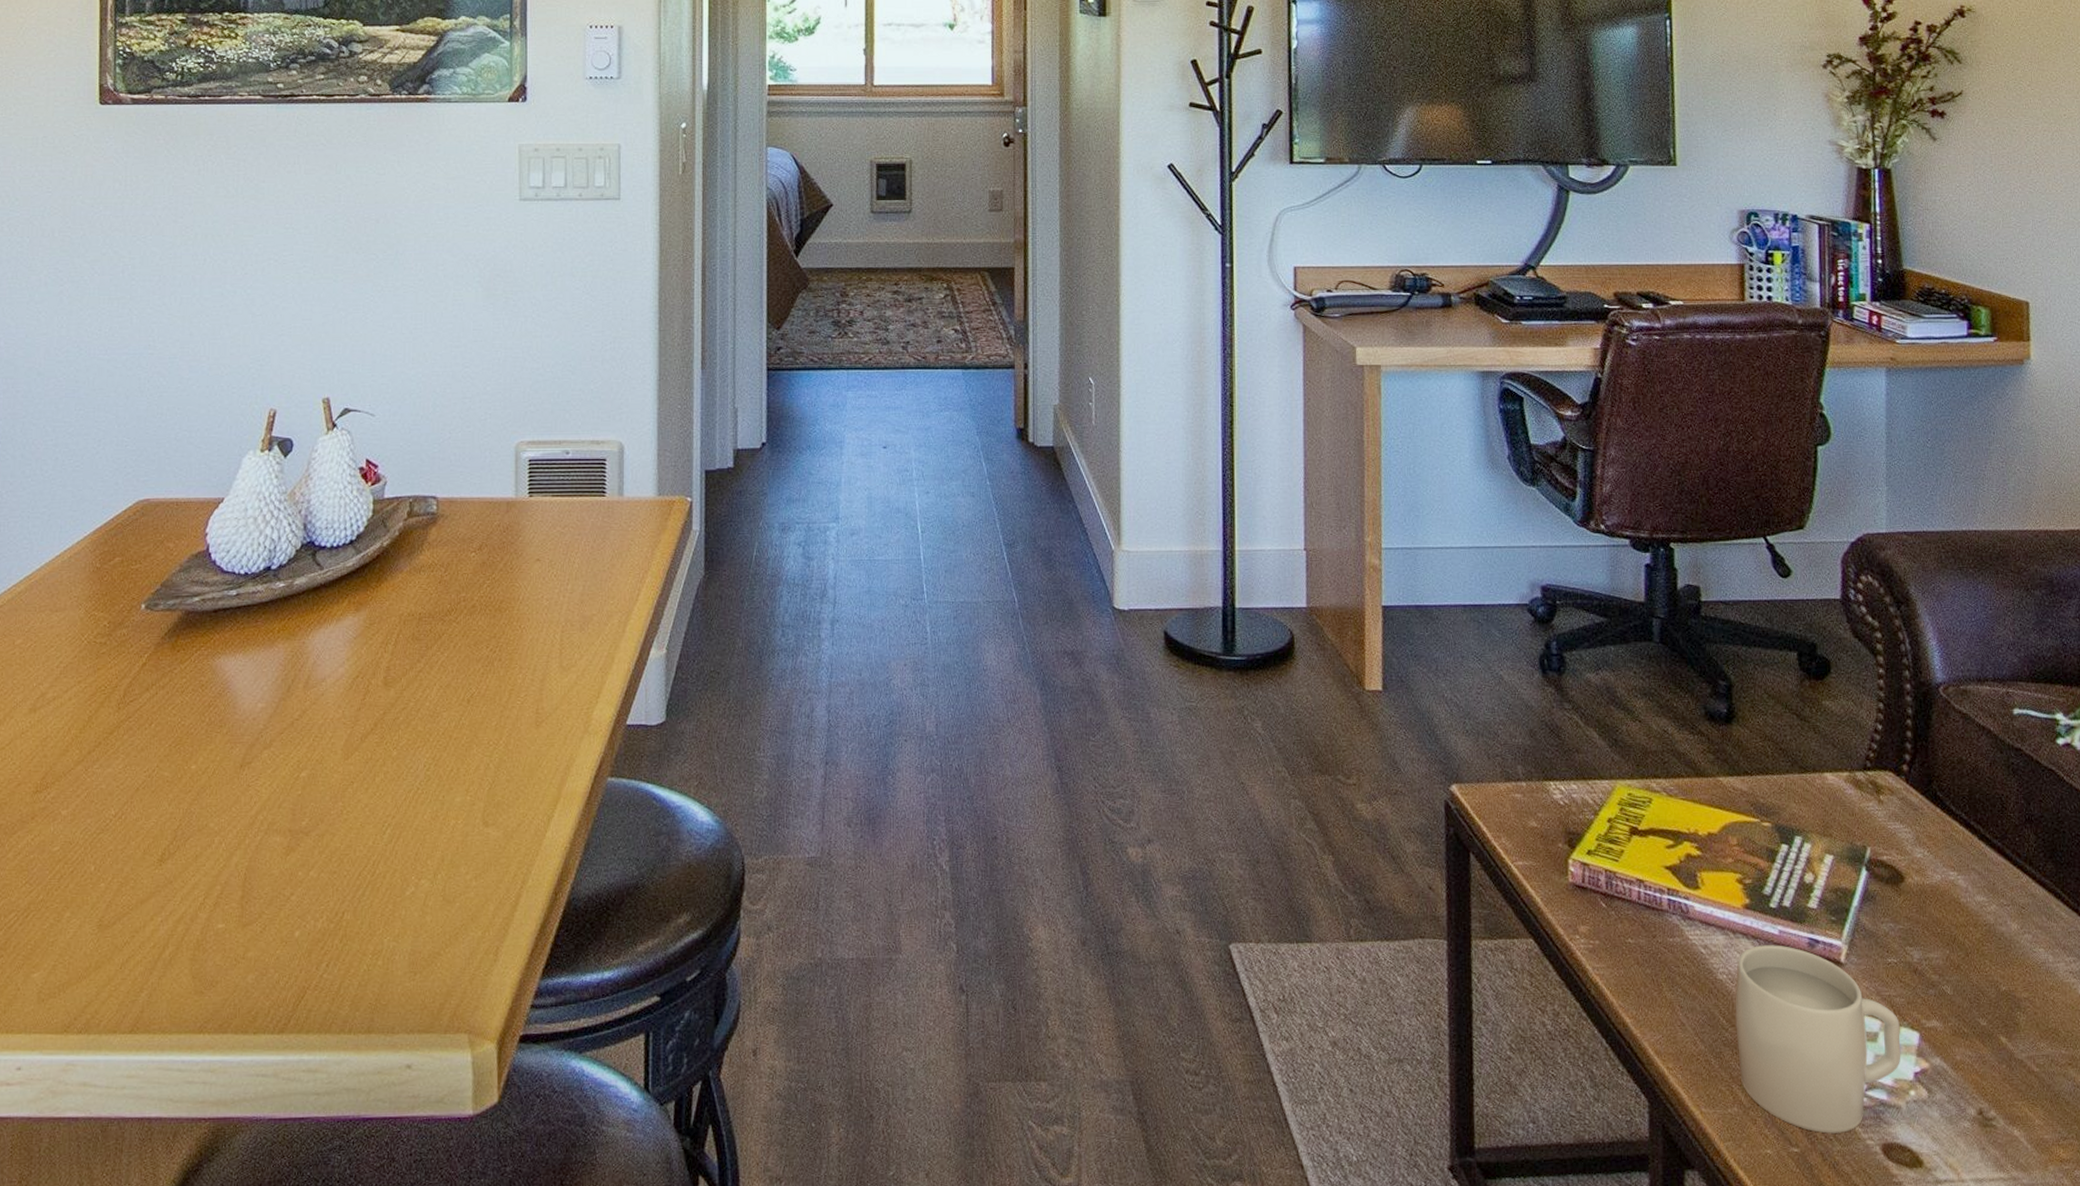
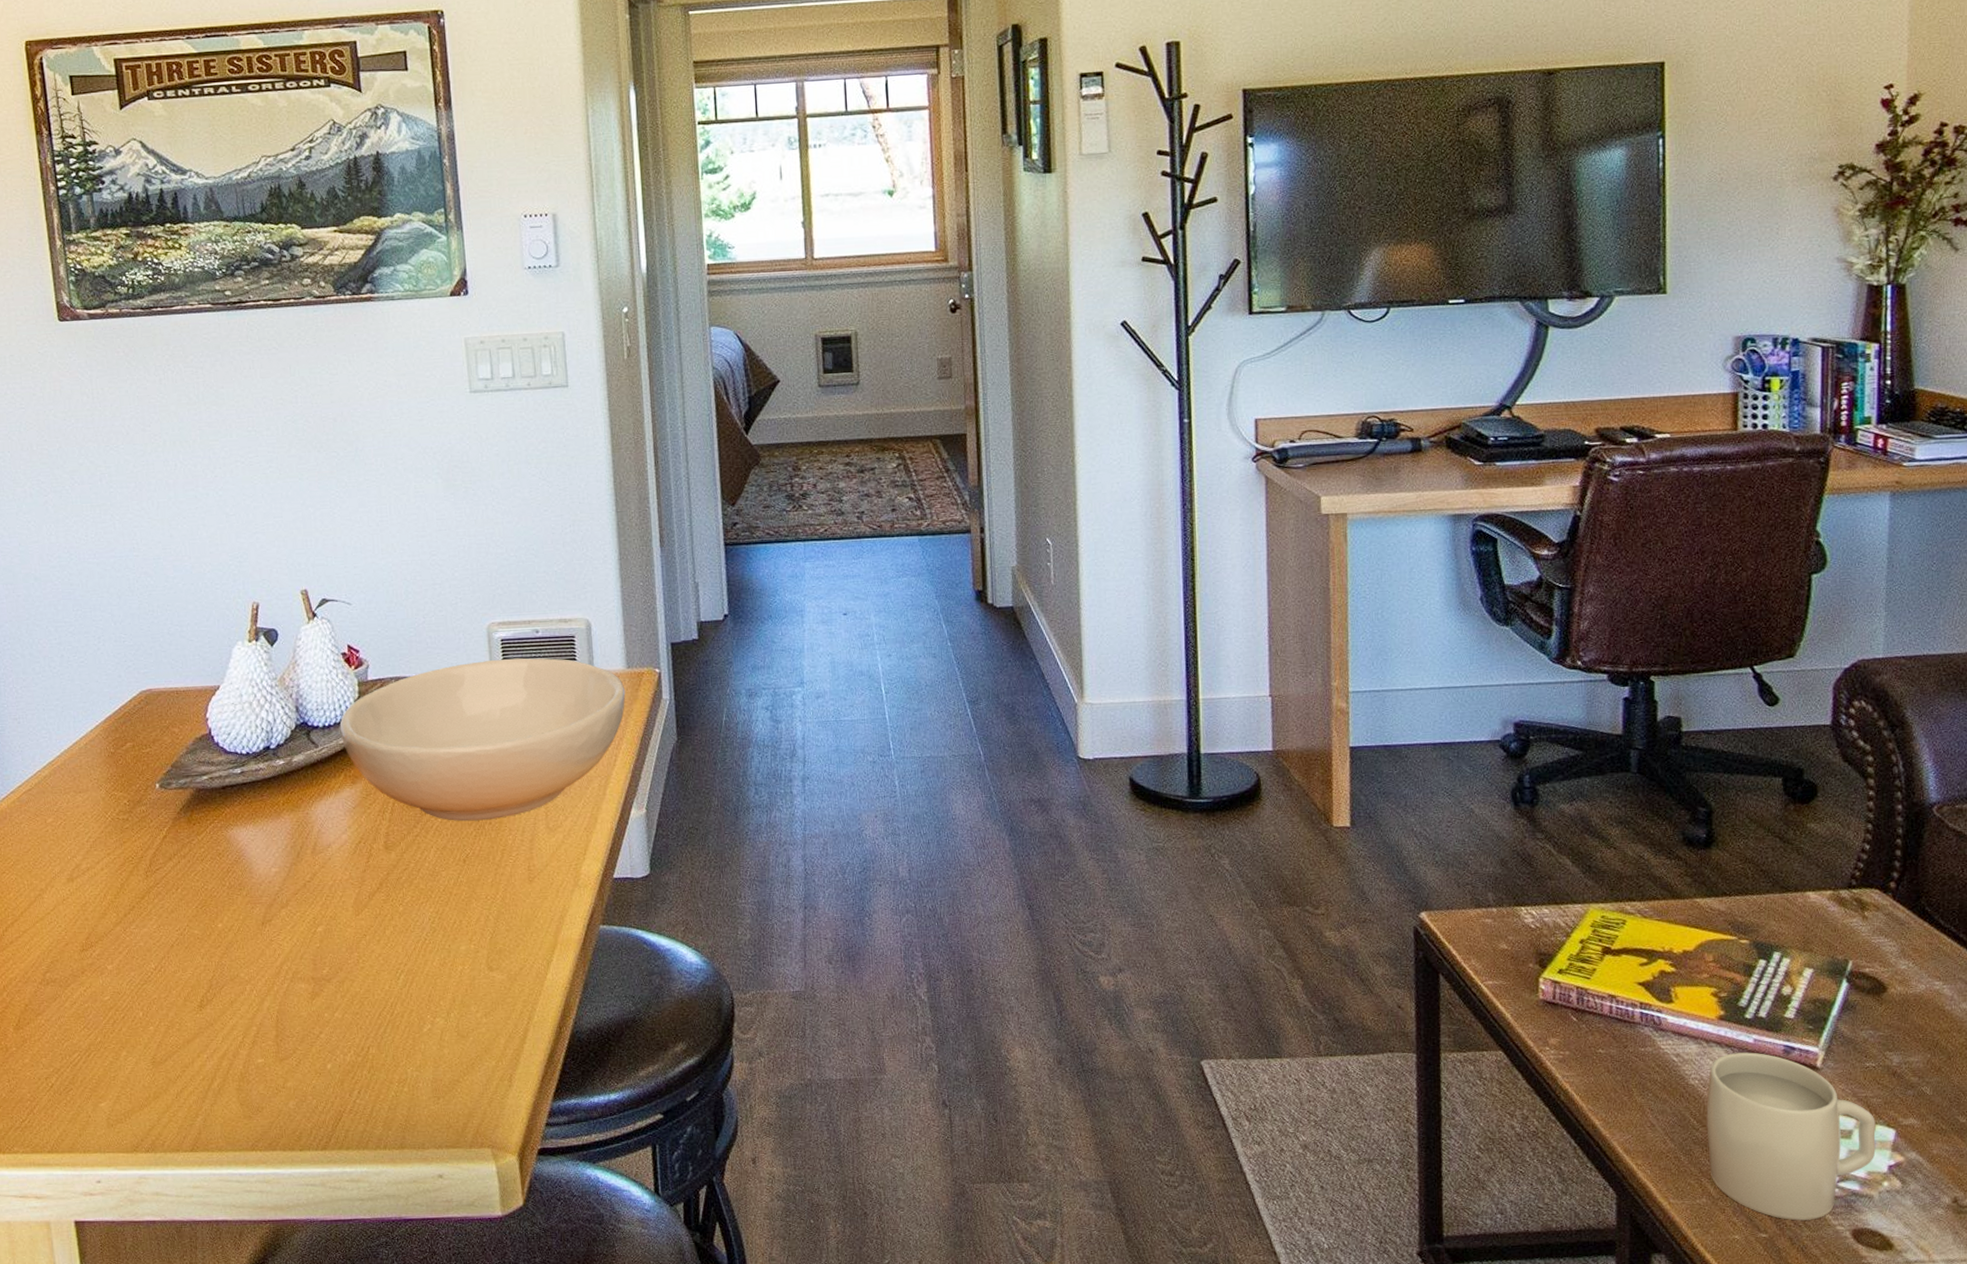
bowl: none [348,480,654,657] -> present [339,658,626,822]

